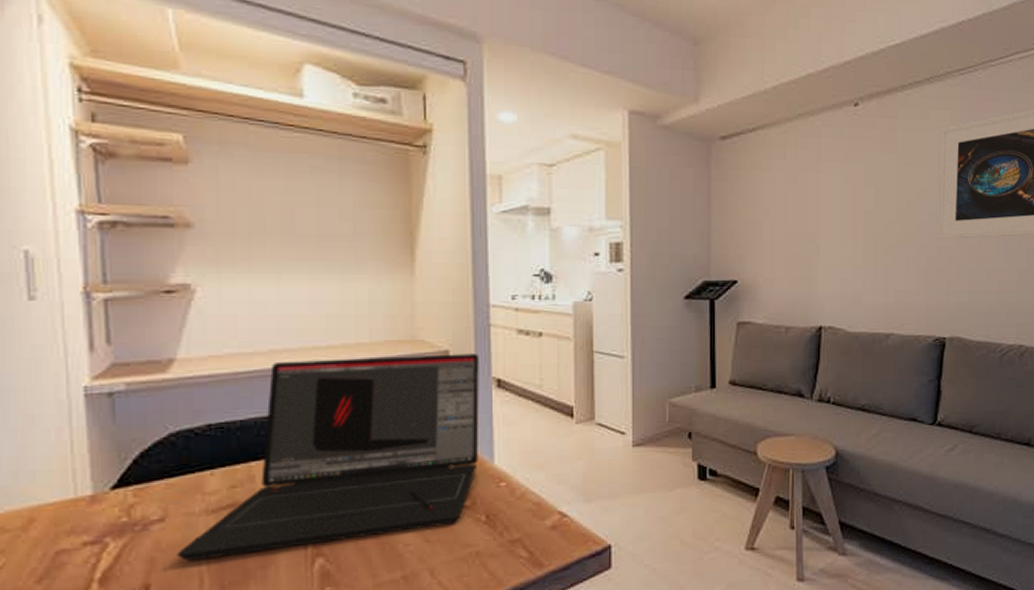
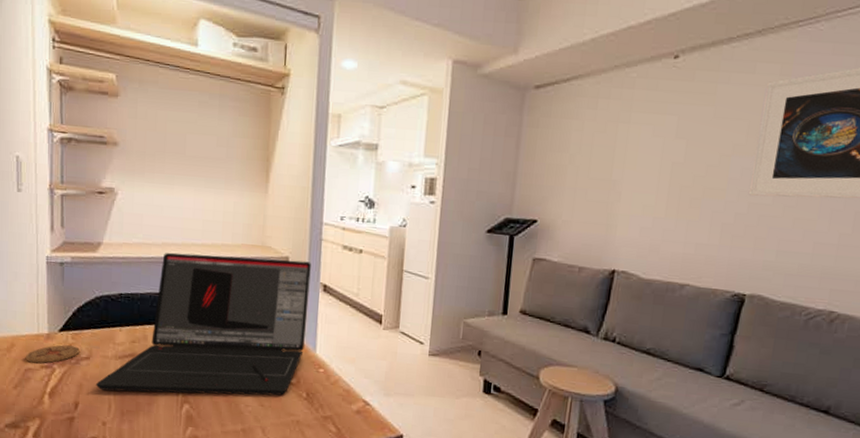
coaster: none [54,506,148,541] -> present [25,345,80,364]

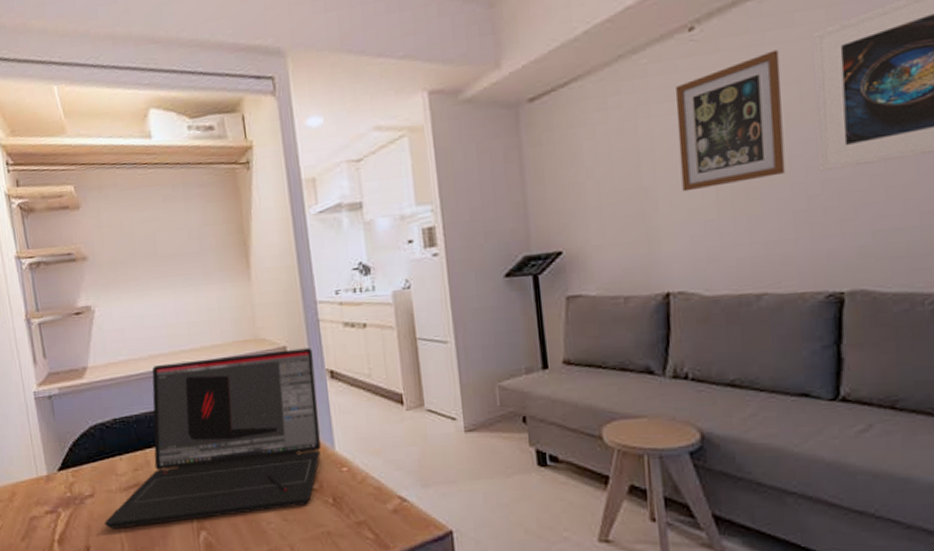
coaster: present [25,345,80,364] -> none [28,484,83,510]
wall art: none [642,89,739,192] -> present [675,49,786,192]

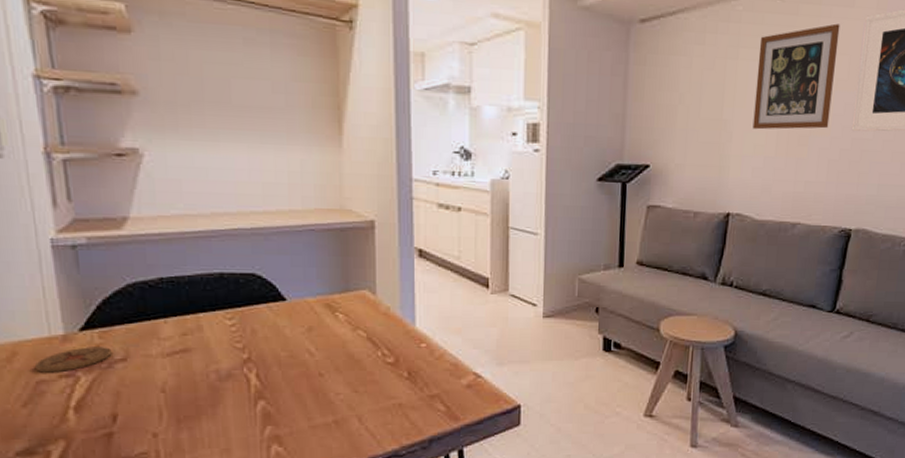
coaster: none [28,484,83,510] -> present [34,347,112,373]
laptop: present [104,348,321,529] -> none [138,224,402,396]

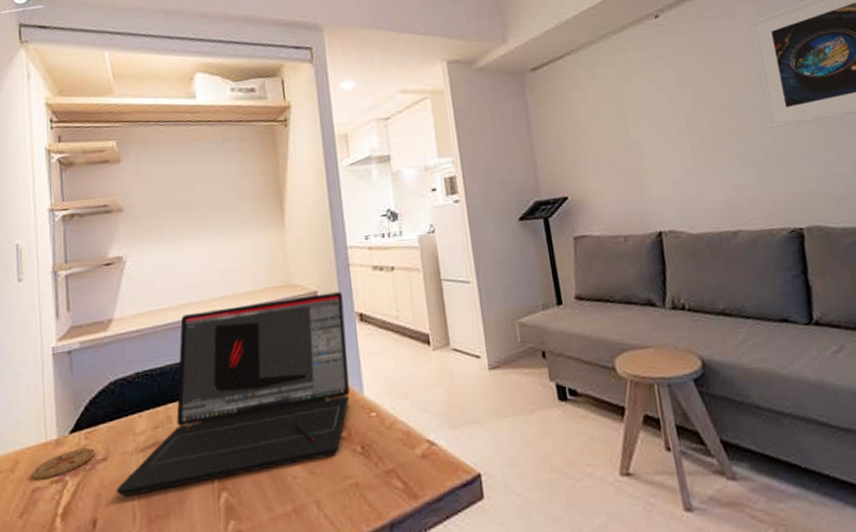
laptop: none [138,224,402,396] -> present [115,292,350,497]
wall art: present [752,23,840,130] -> none [649,33,743,145]

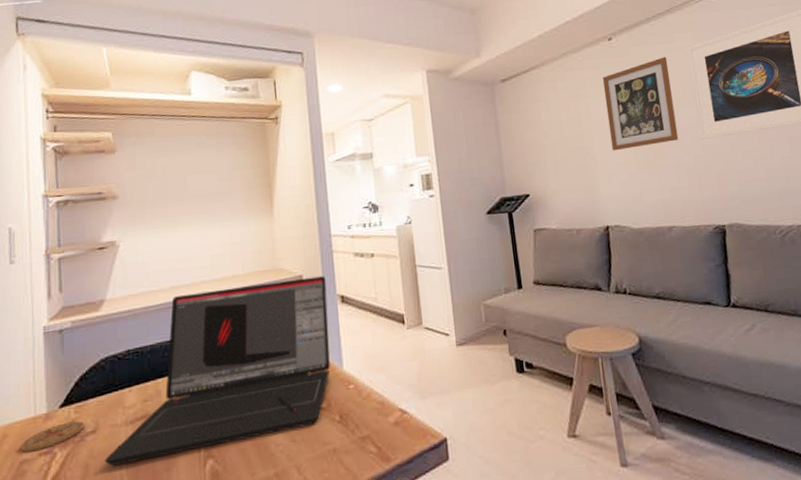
wall art: none [649,33,743,145] -> present [602,56,679,151]

